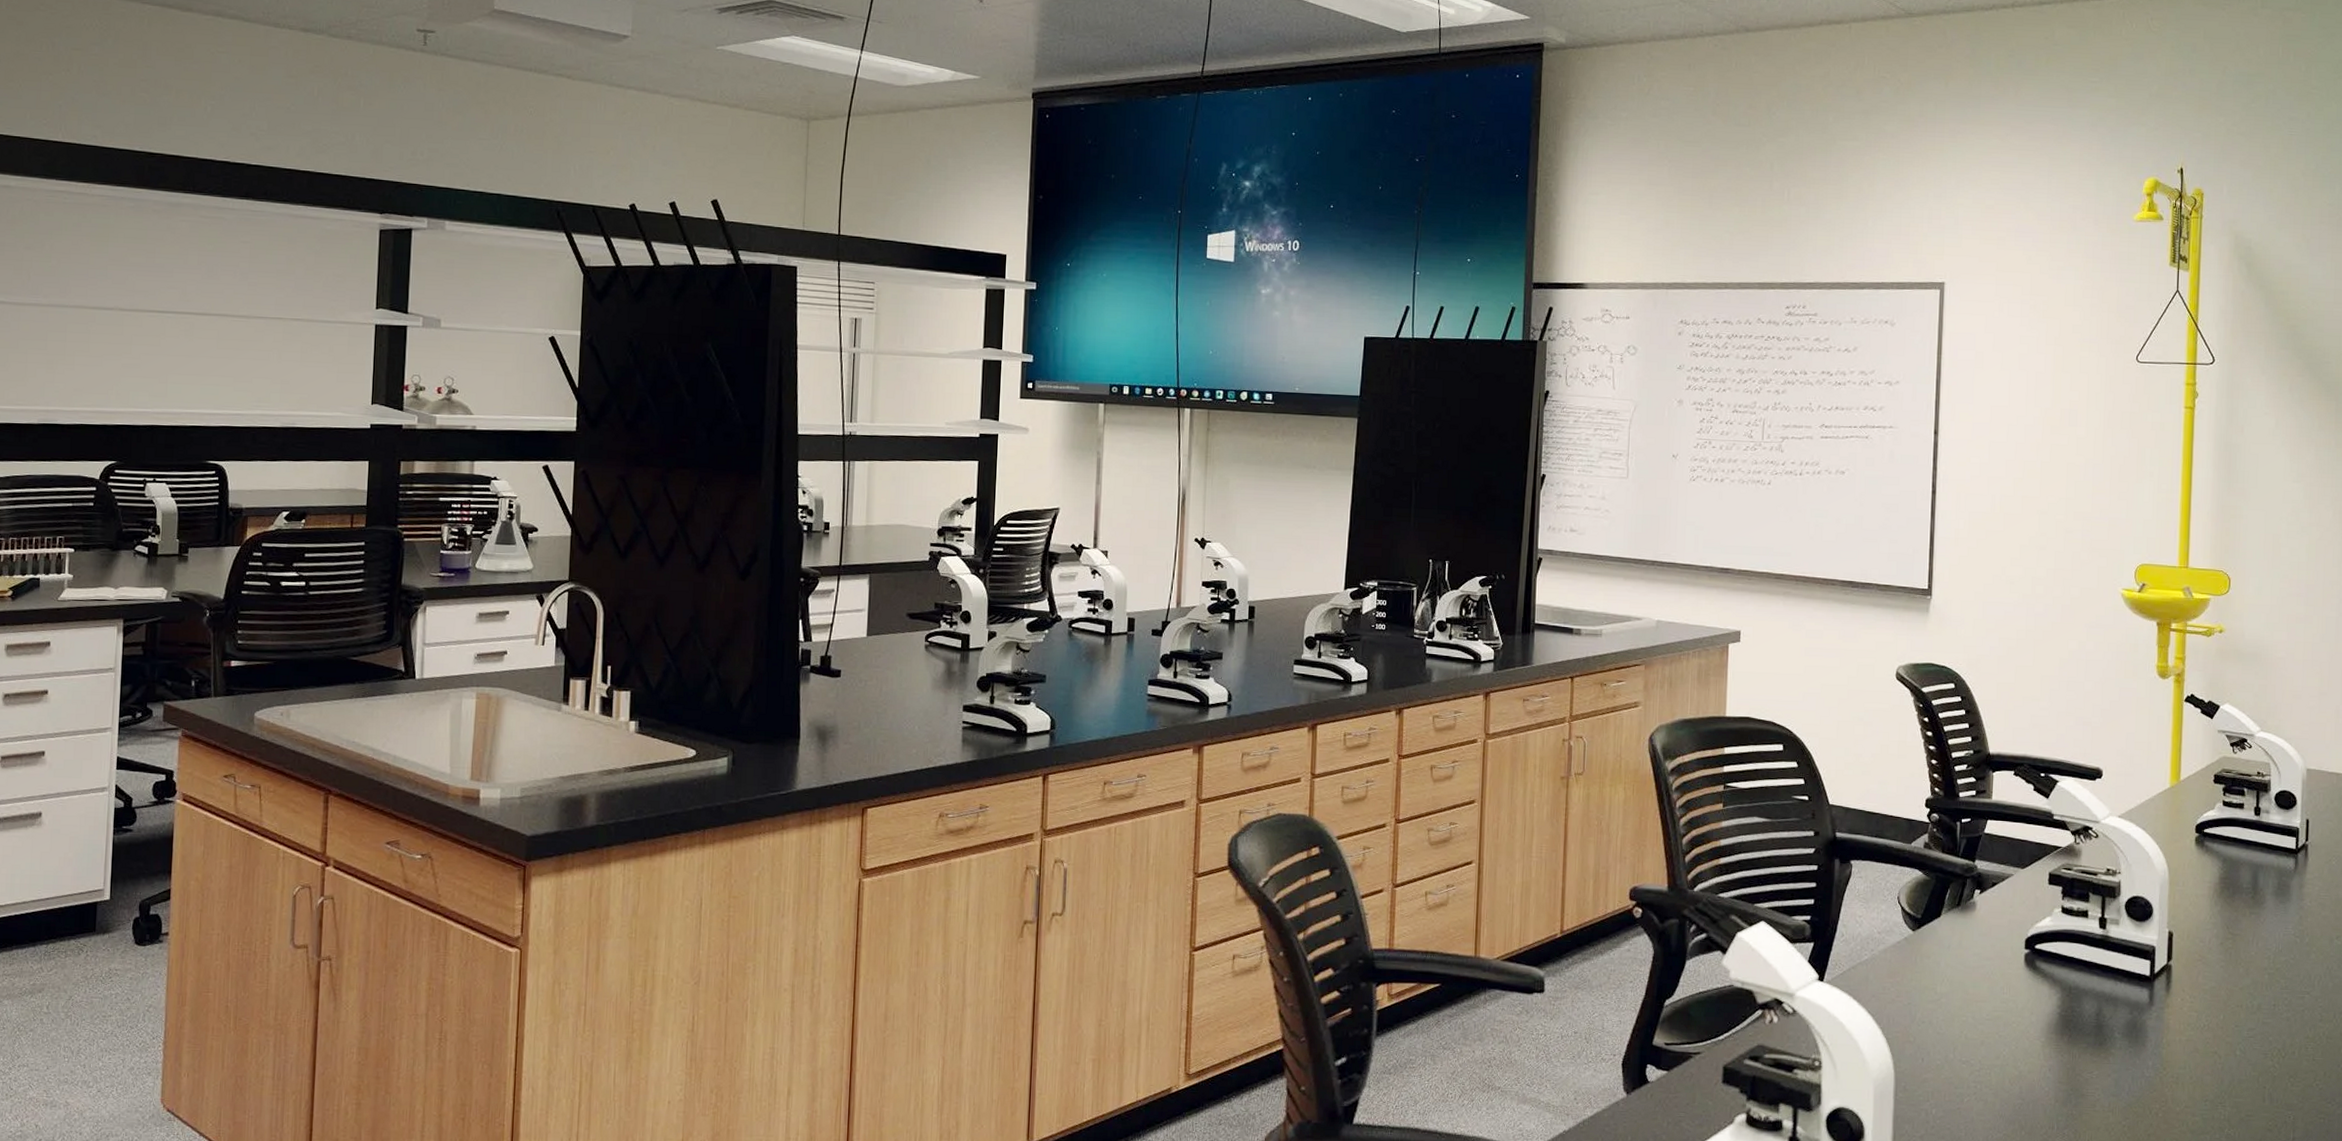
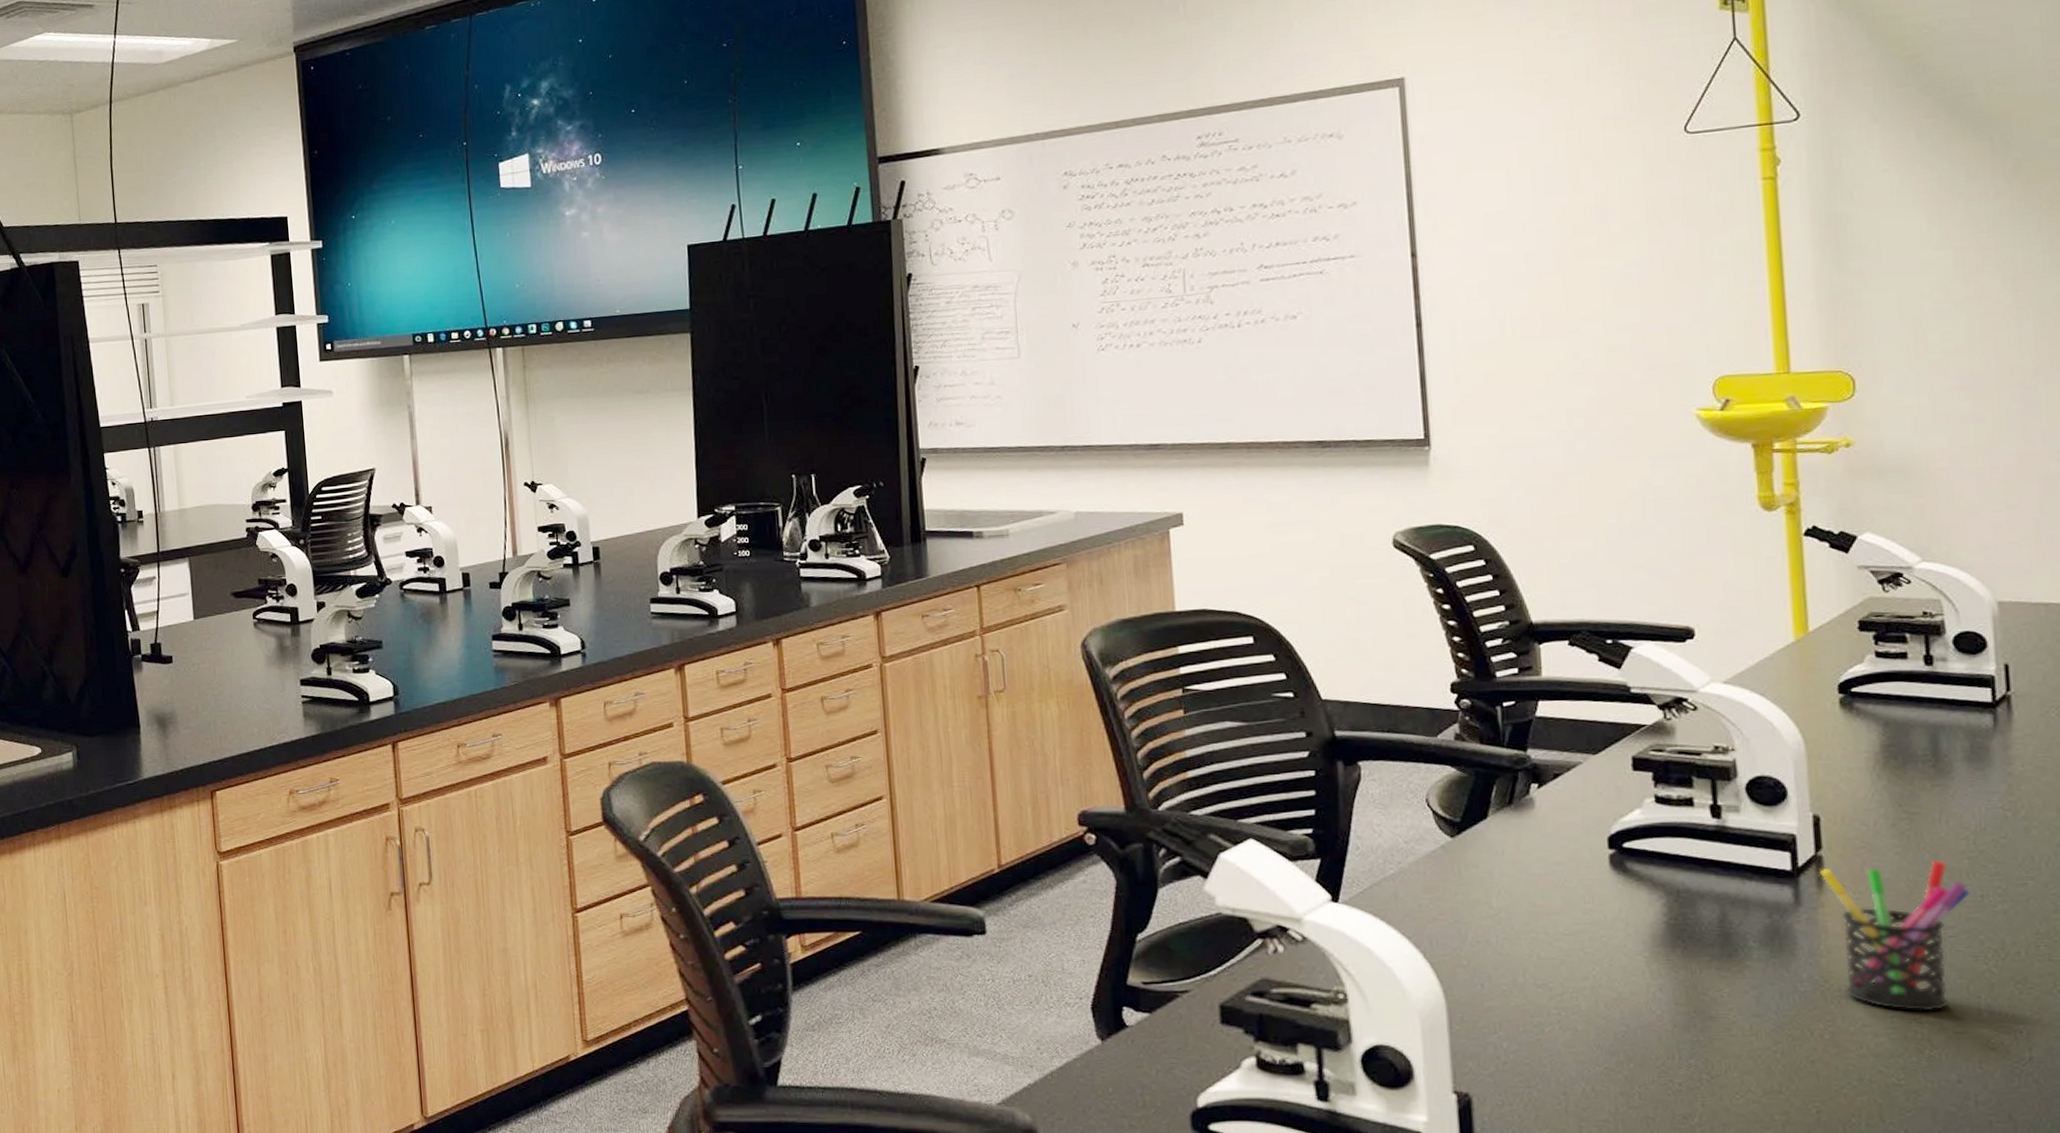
pen holder: none [2168,974,2267,1097] -> present [1818,860,1970,1012]

